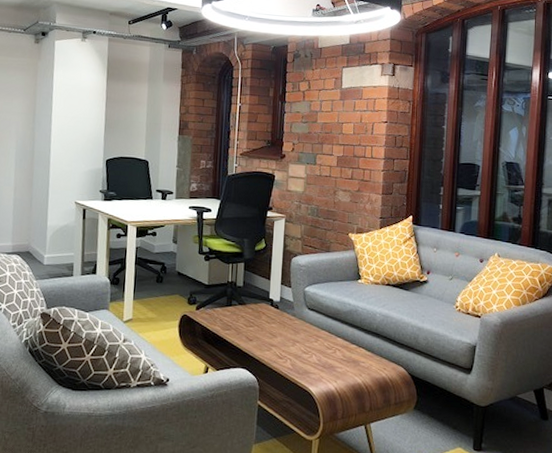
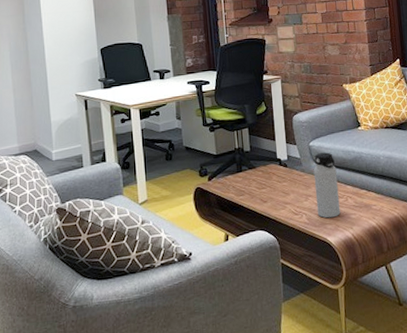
water bottle: none [302,300,329,368] -> present [313,152,341,218]

